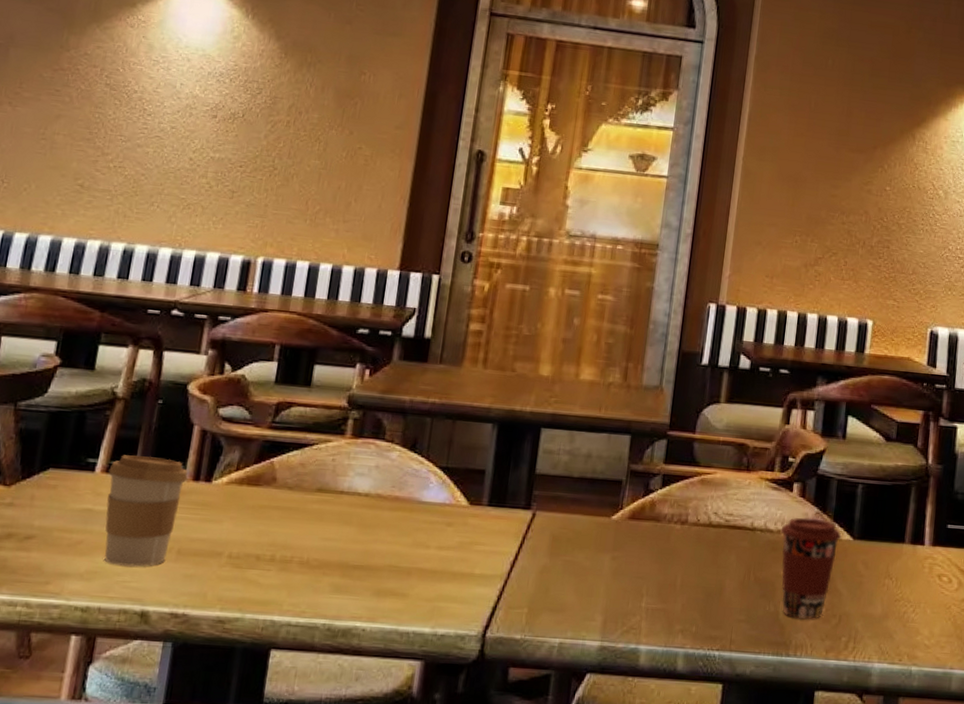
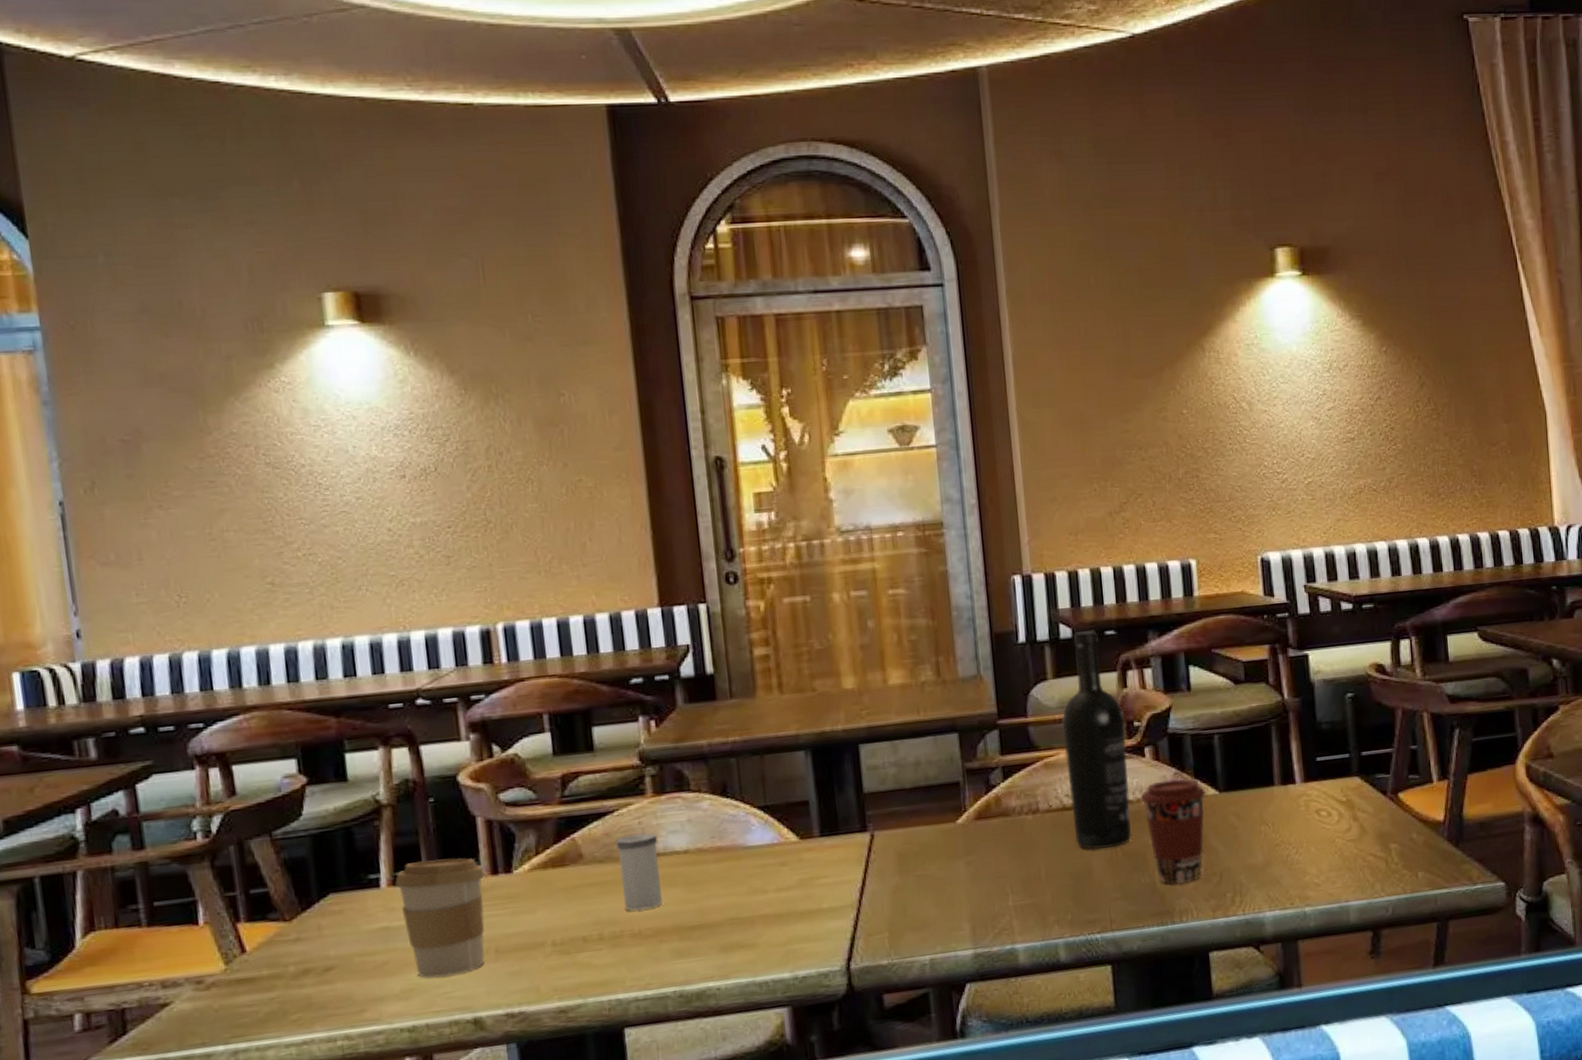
salt shaker: none [301,469,346,542] -> present [615,832,662,911]
wine bottle: none [714,365,782,572] -> present [1061,629,1132,850]

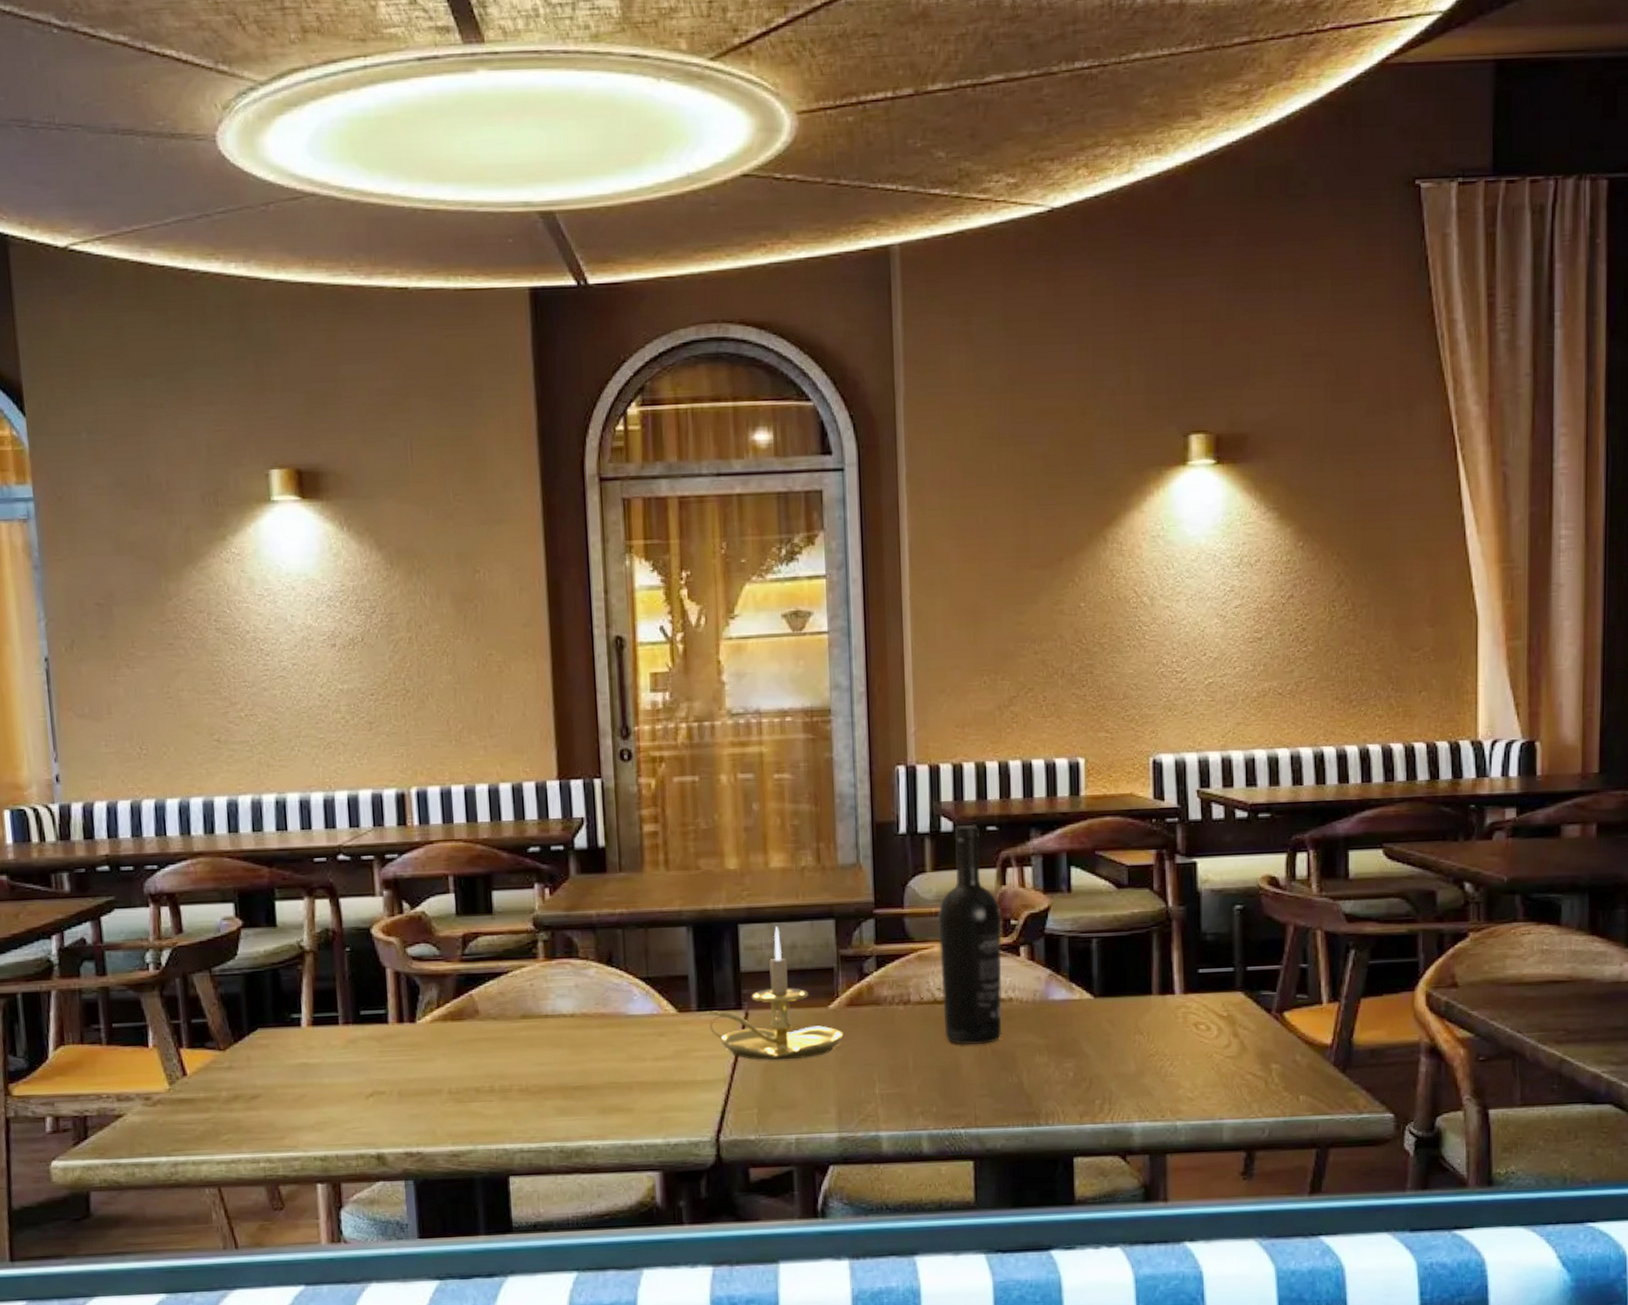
coffee cup: present [395,858,485,978] -> none [314,1005,392,1114]
salt shaker: present [615,832,662,911] -> none [508,994,548,1068]
candle holder: none [822,744,974,882] -> present [699,926,844,1060]
coffee cup: present [1139,778,1207,884] -> none [1011,980,1081,1086]

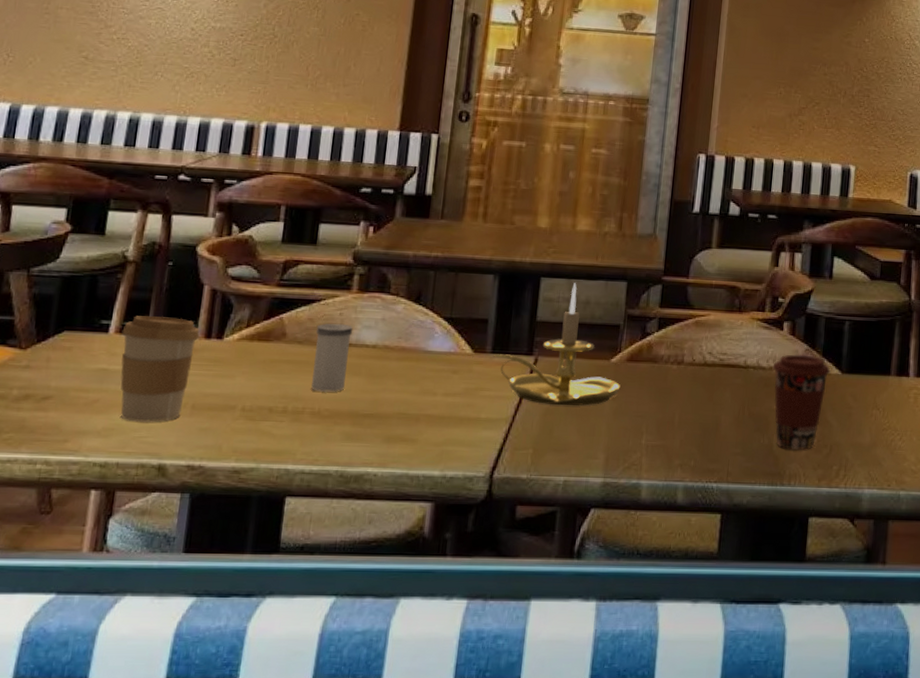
coffee cup: none [314,1005,392,1114] -> present [120,316,200,423]
salt shaker: none [508,994,548,1068] -> present [311,323,353,393]
wine bottle: present [938,824,1002,1045] -> none [709,211,772,407]
coffee cup: none [1011,980,1081,1086] -> present [771,354,831,450]

